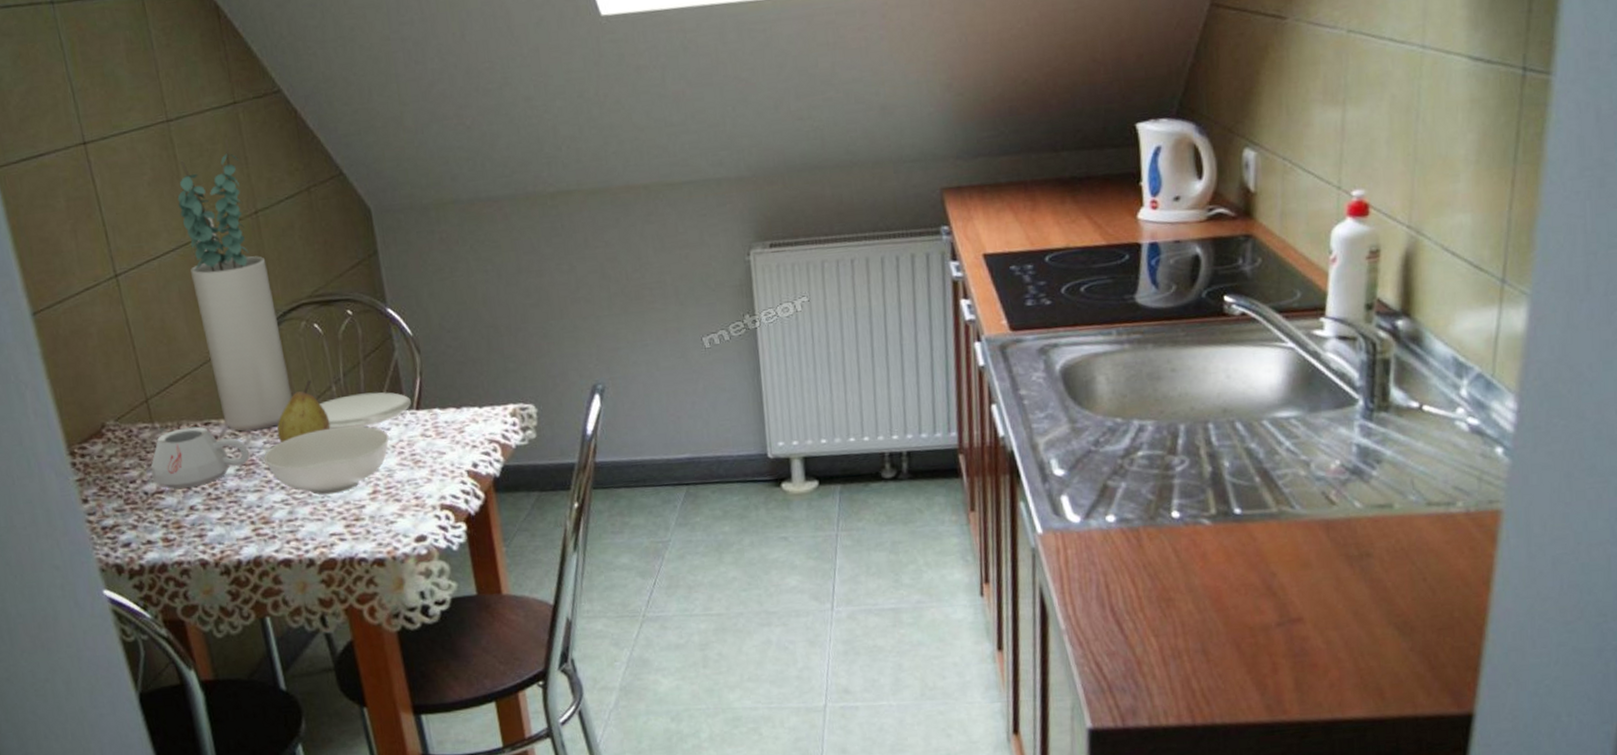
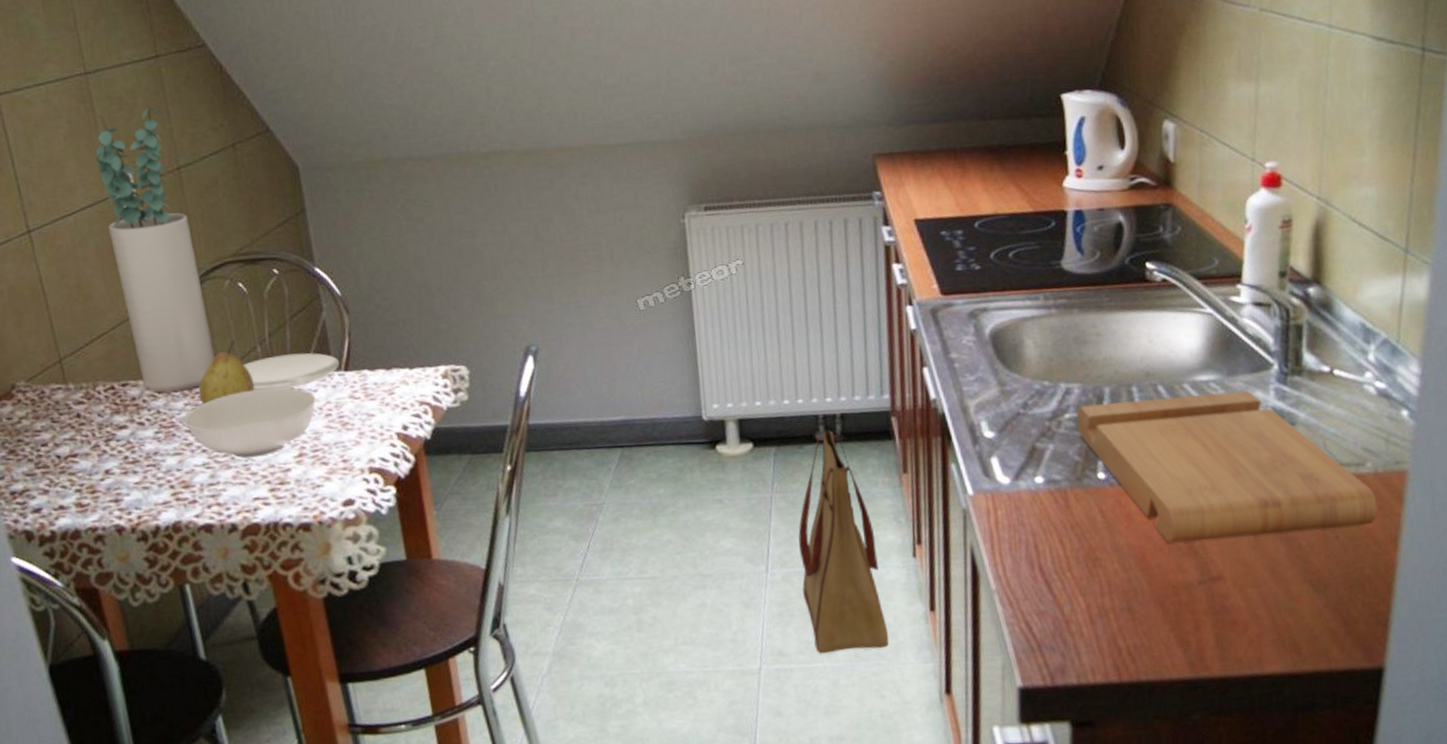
cup: present [150,426,250,489] -> none [63,387,170,453]
shopping bag: none [864,468,956,692] -> present [798,430,889,654]
cutting board: none [1150,427,1469,584] -> present [1076,390,1378,544]

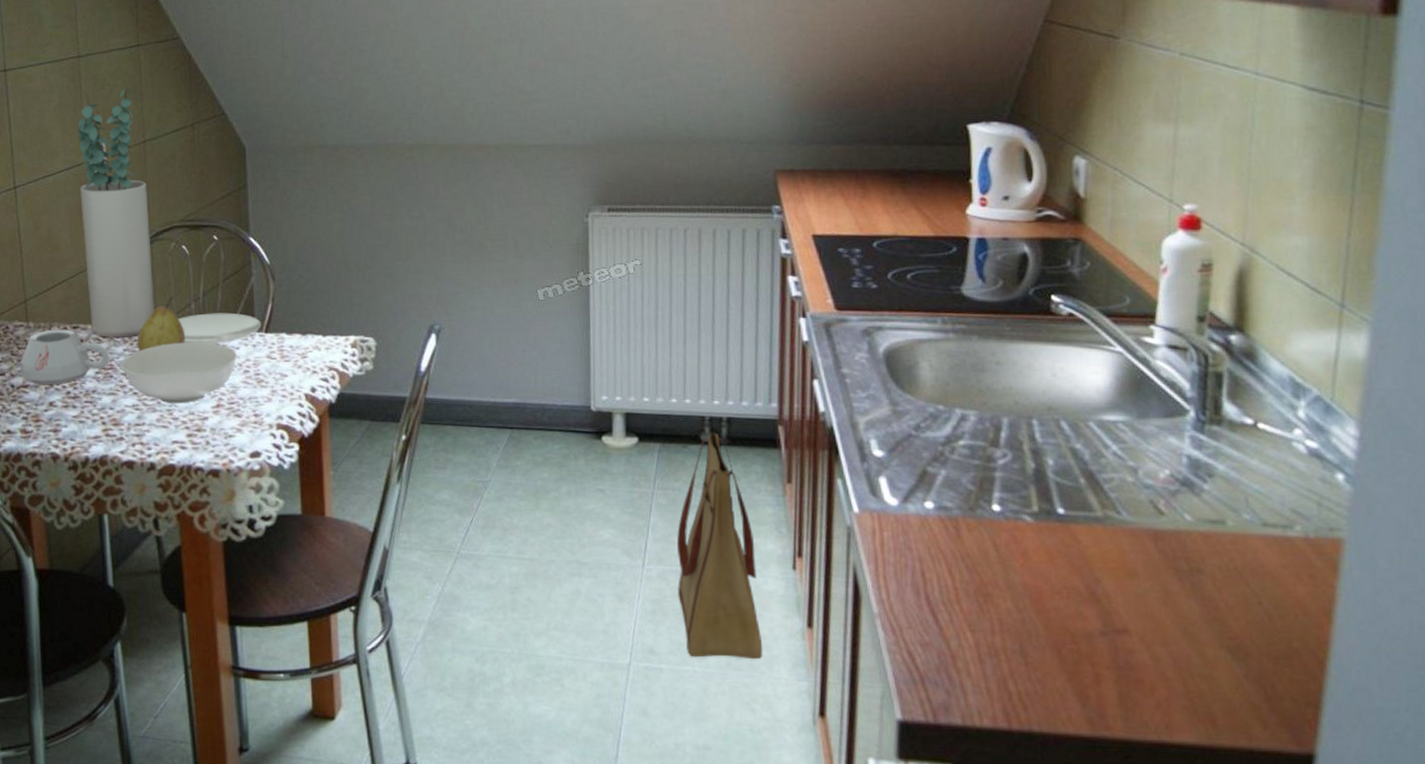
cup: none [63,387,170,453] -> present [20,329,110,384]
cutting board: present [1076,390,1378,544] -> none [971,433,1308,593]

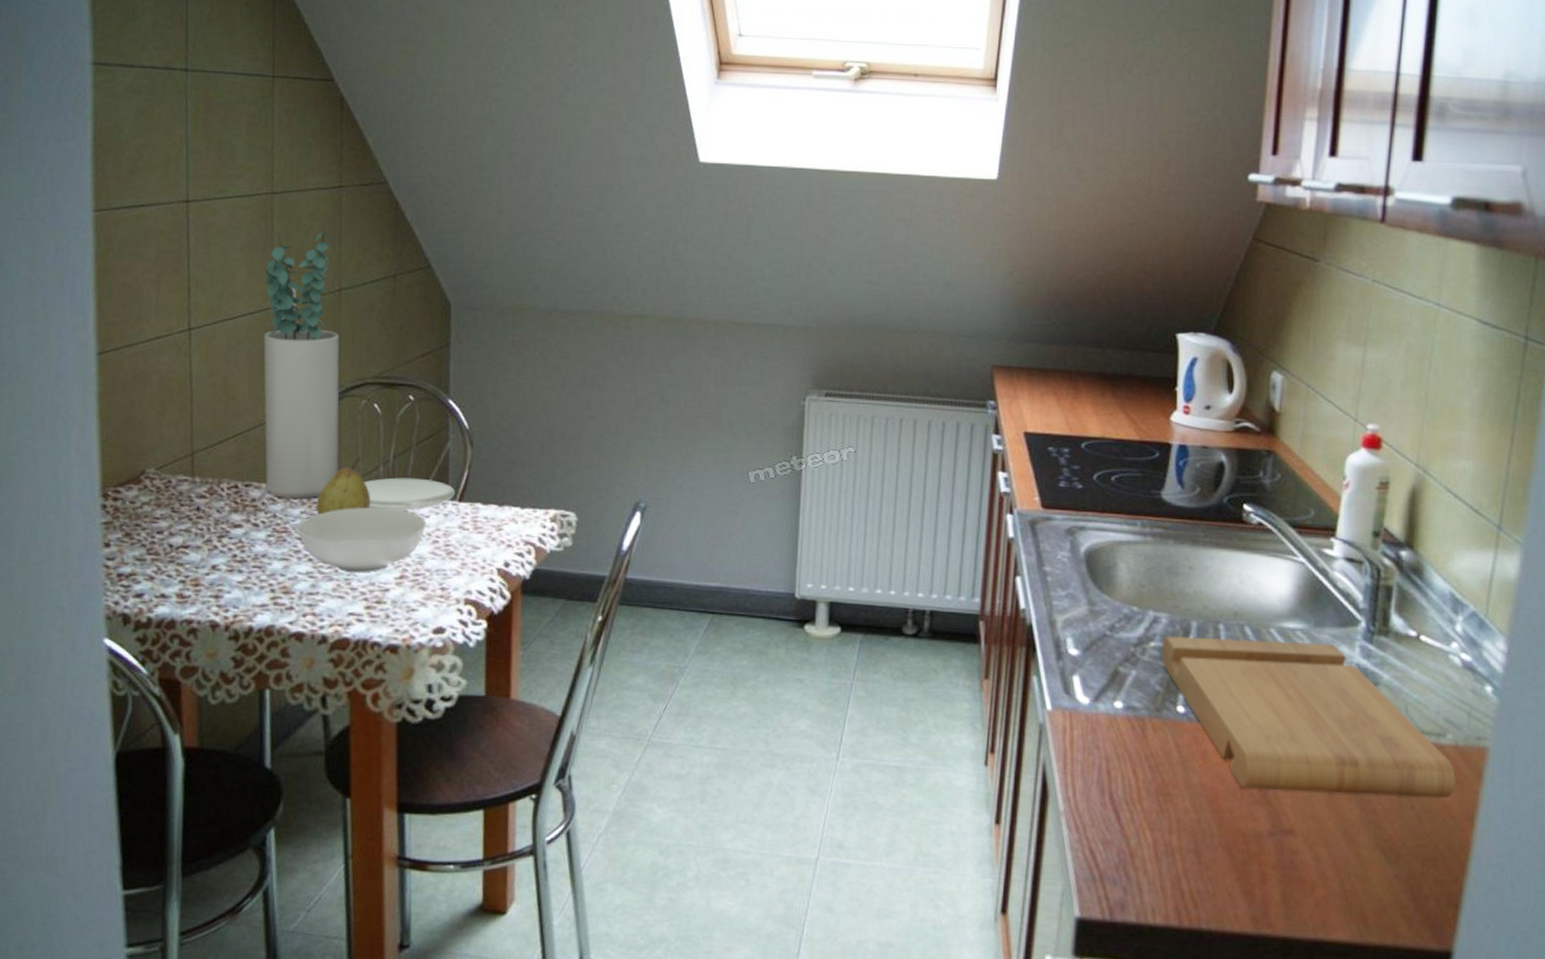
cup: present [20,329,110,384] -> none [180,486,285,546]
shopping bag: present [676,433,763,659] -> none [869,626,951,855]
cutting board: none [971,433,1308,593] -> present [1161,636,1456,798]

